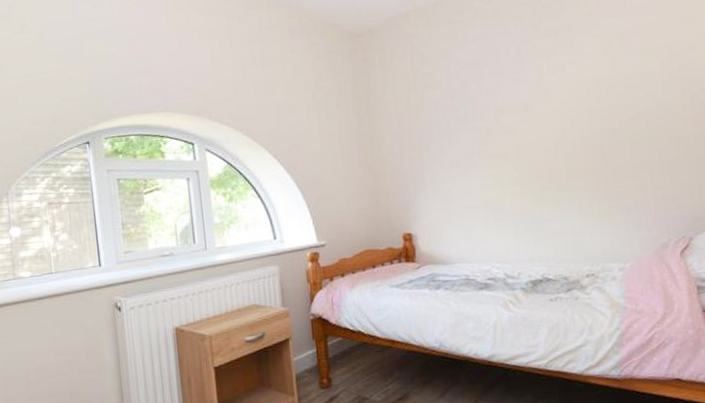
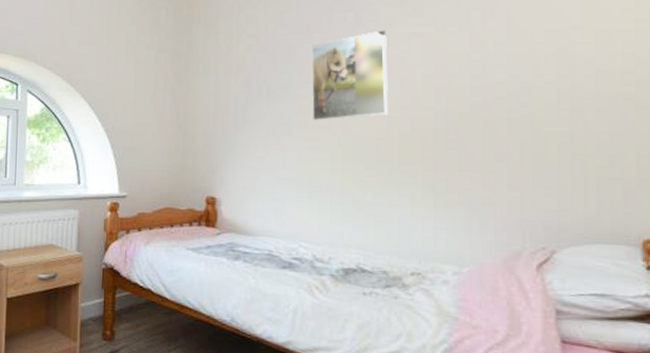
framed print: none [482,60,554,150] -> present [311,30,389,121]

